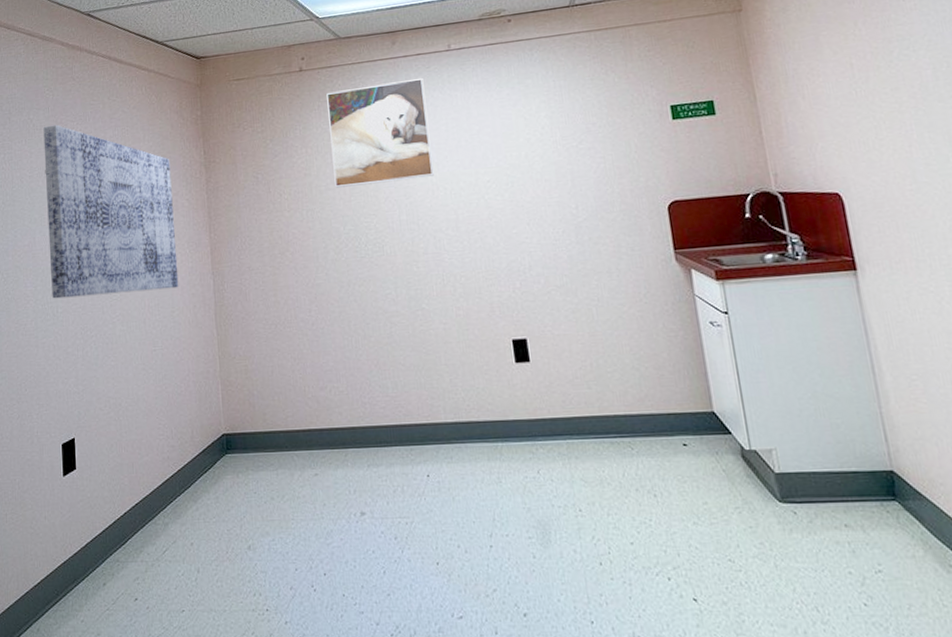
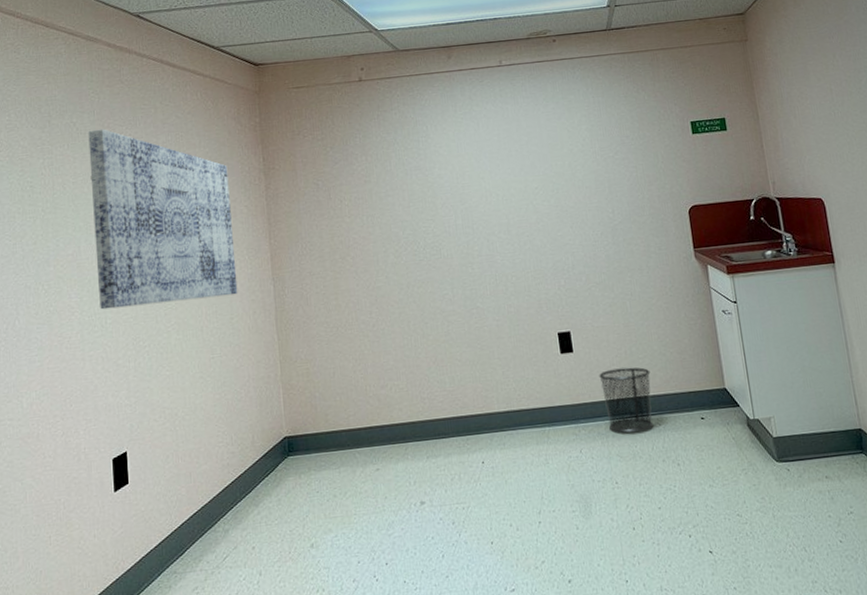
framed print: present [326,77,434,188] -> none [386,90,487,194]
waste bin: none [560,381,625,456] -> present [599,367,654,433]

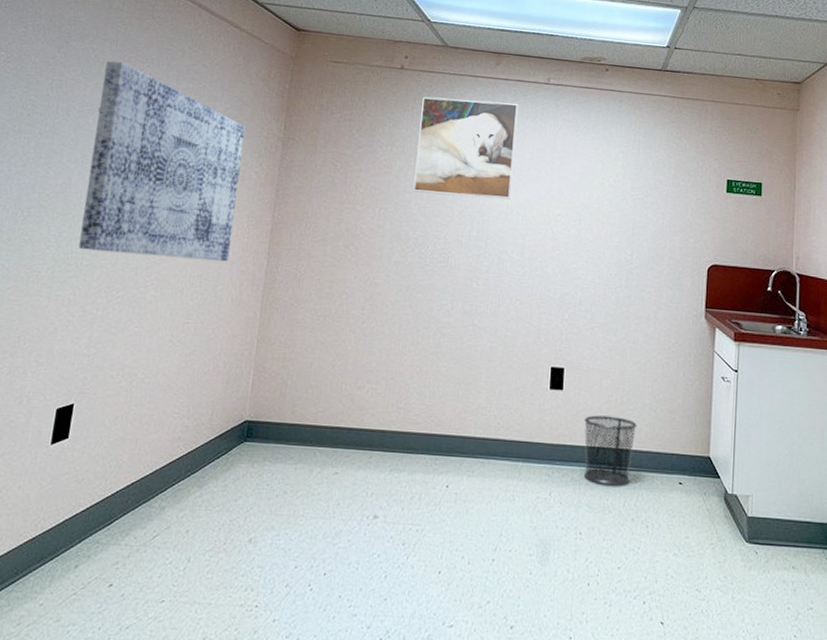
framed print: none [386,90,487,194] -> present [413,96,519,200]

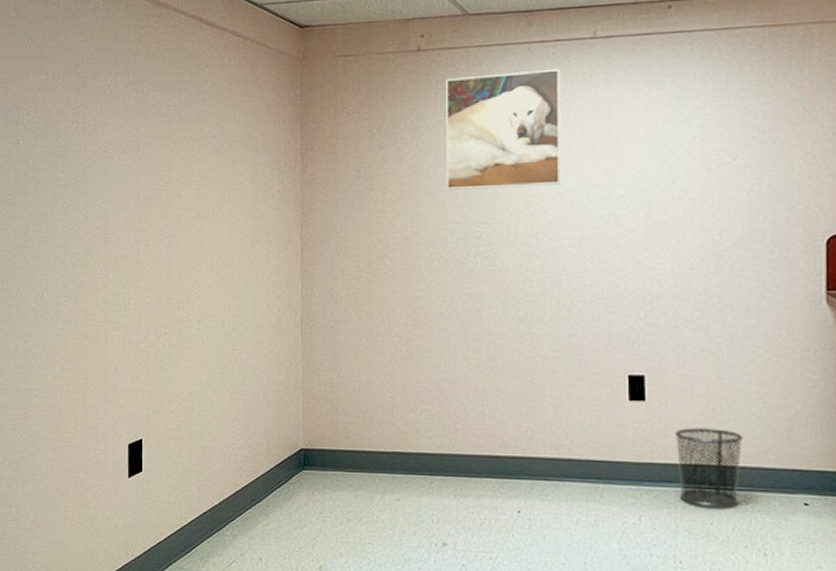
wall art: present [78,60,246,262] -> none [122,93,264,289]

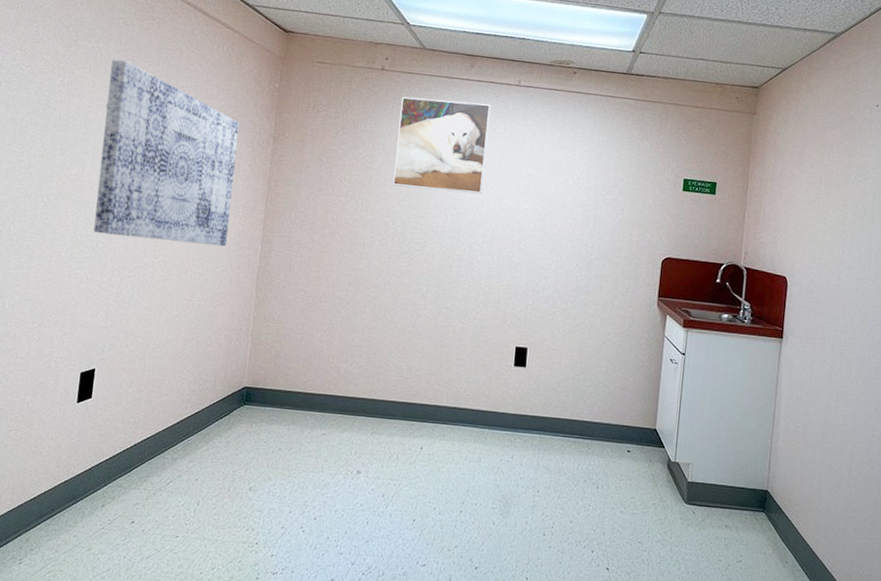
wall art: none [122,93,264,289] -> present [93,59,240,247]
waste bin: present [675,428,744,508] -> none [543,390,592,452]

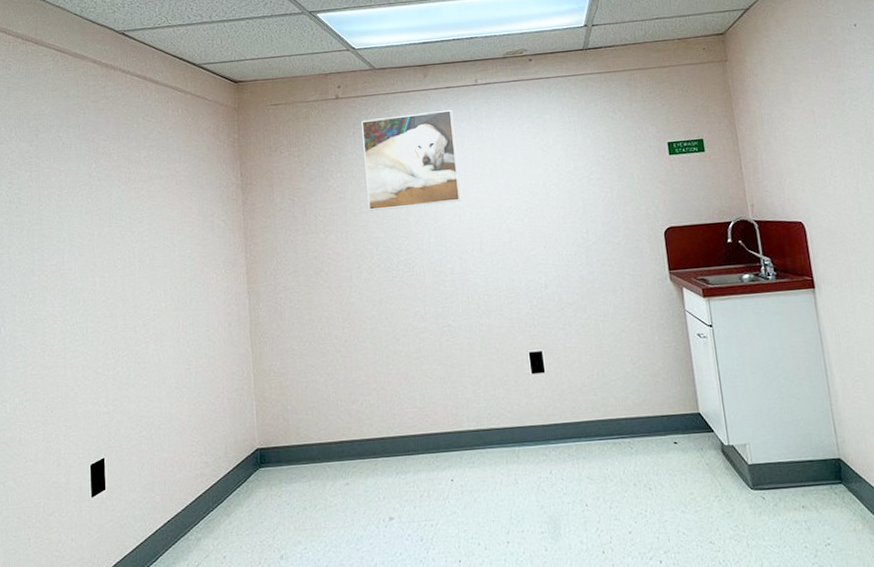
wall art: present [93,59,240,247] -> none [73,143,214,319]

